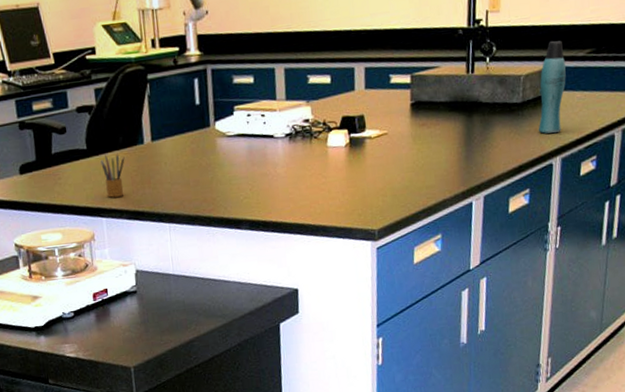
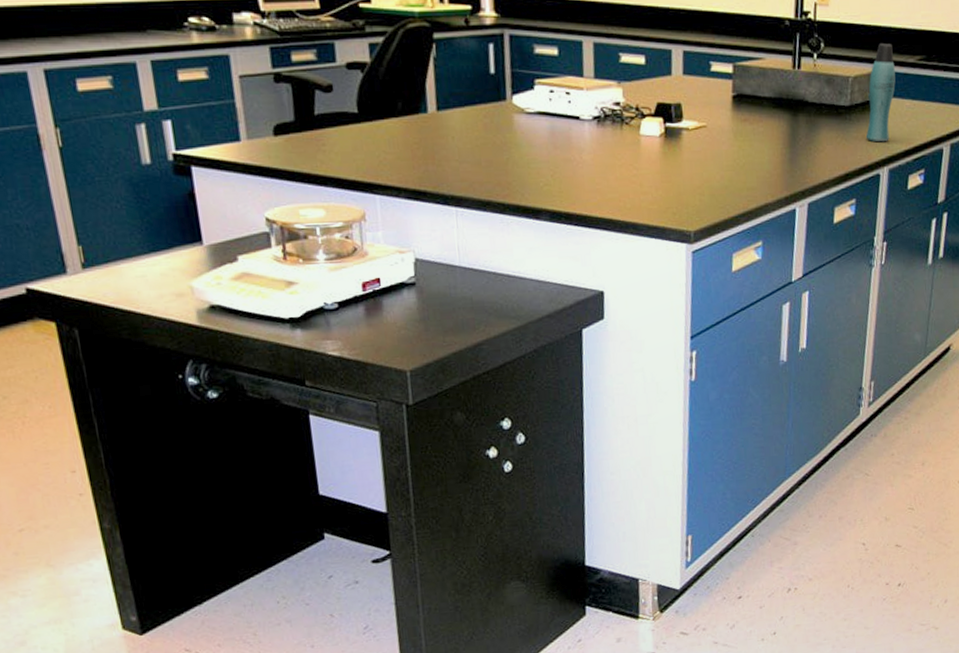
pencil box: present [100,153,125,198] -> none [375,120,404,172]

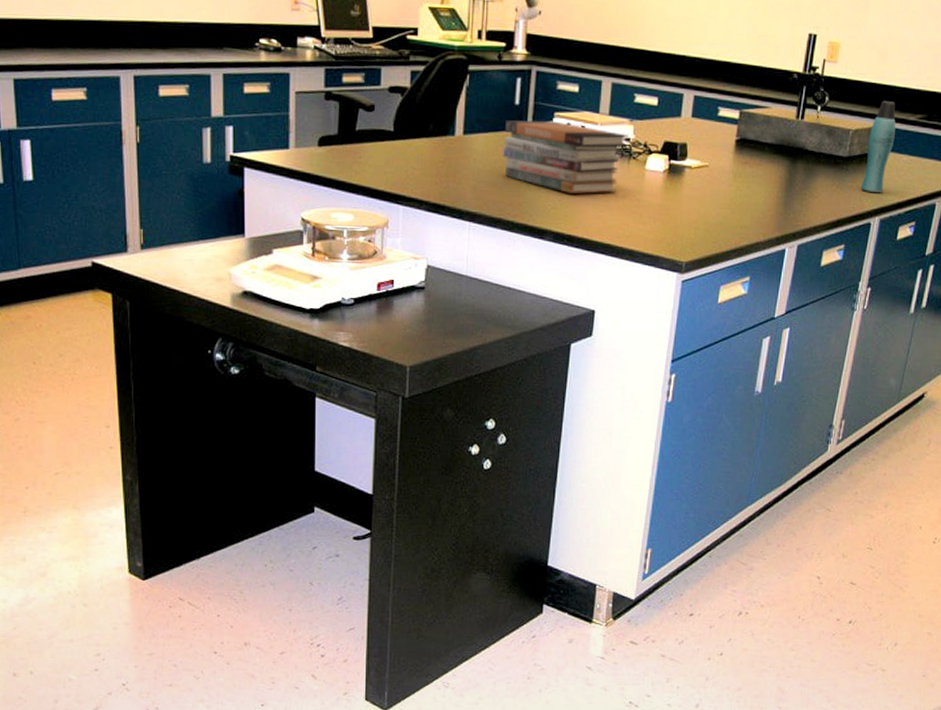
book stack: none [481,89,619,167] -> present [502,120,628,194]

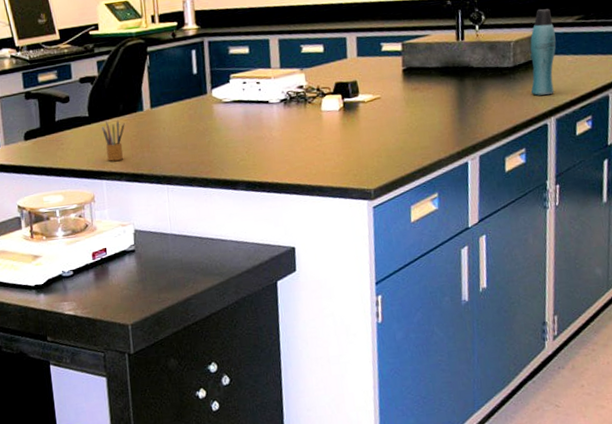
pencil box: none [406,140,432,186] -> present [102,119,125,161]
book stack: present [502,120,628,194] -> none [187,82,302,144]

